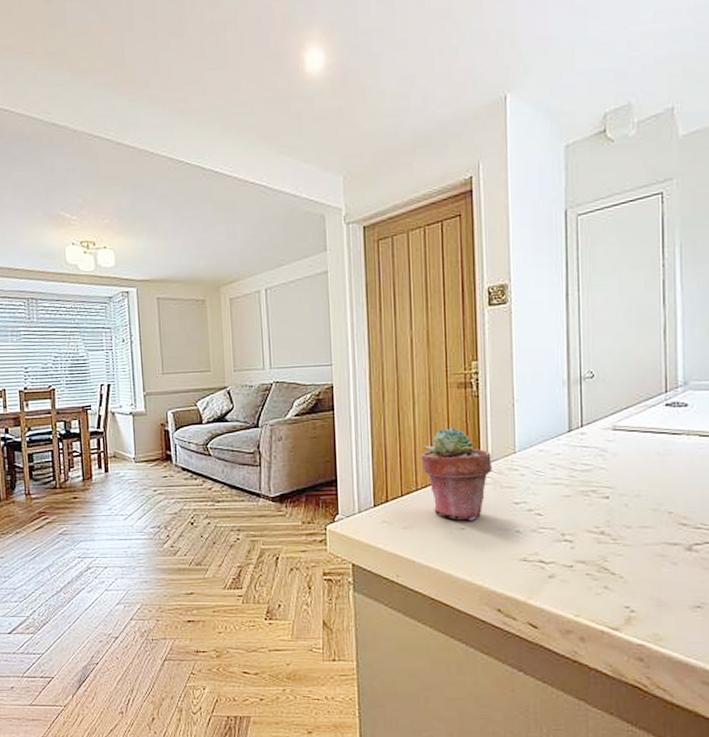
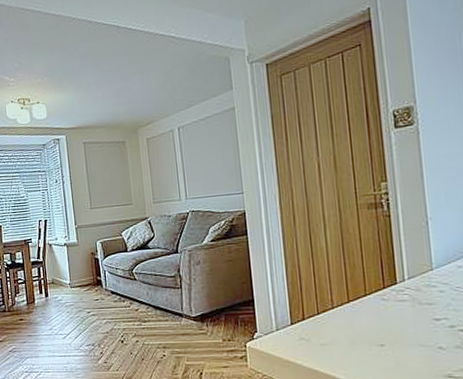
potted succulent: present [422,428,492,521] -> none [336,247,409,337]

